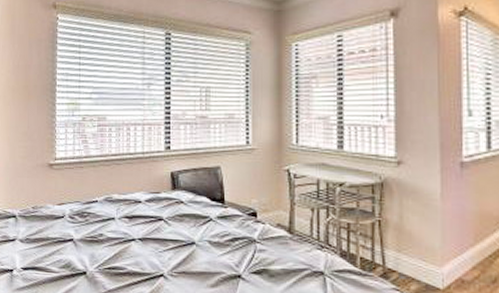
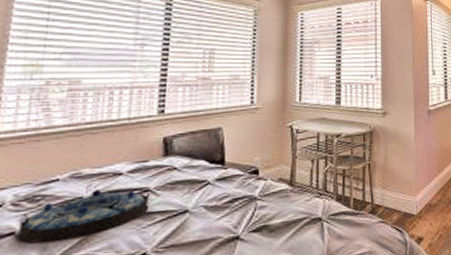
serving tray: none [74,213,164,252] -> present [16,189,151,244]

